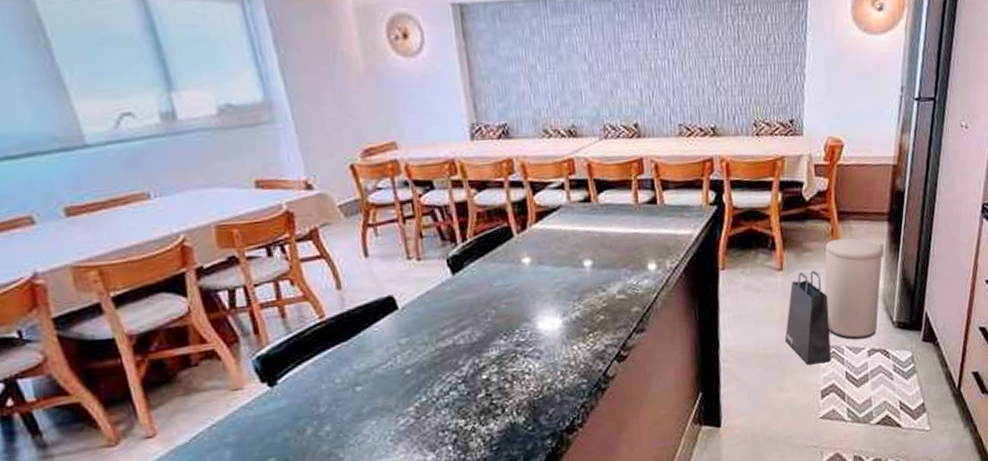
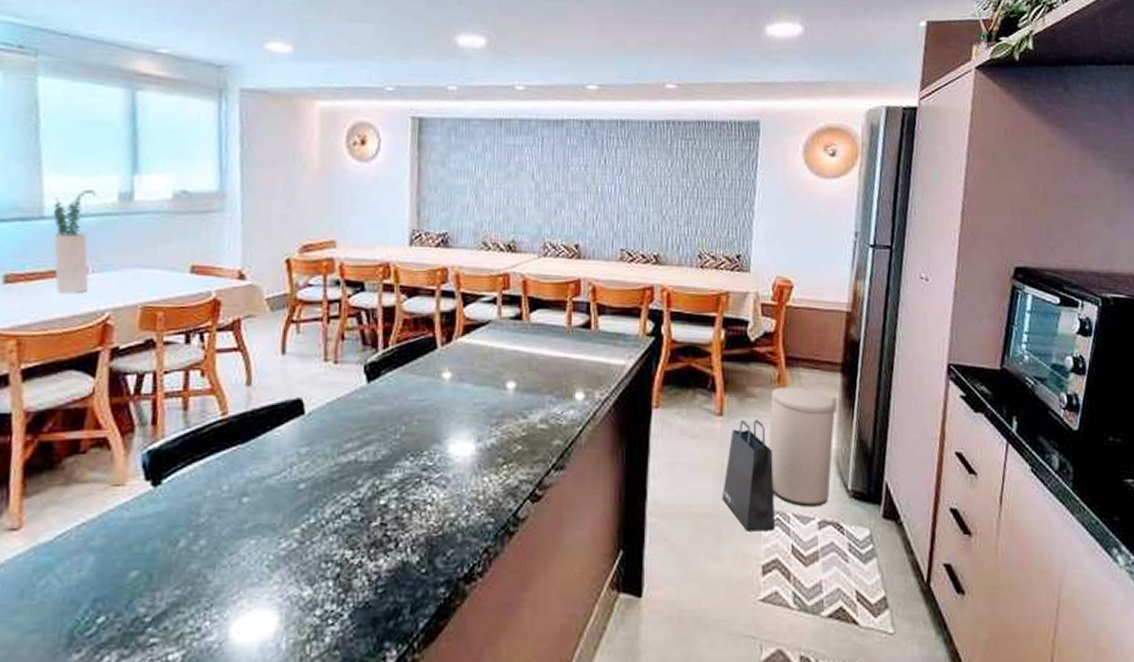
vase: none [93,117,156,222] -> present [52,193,90,295]

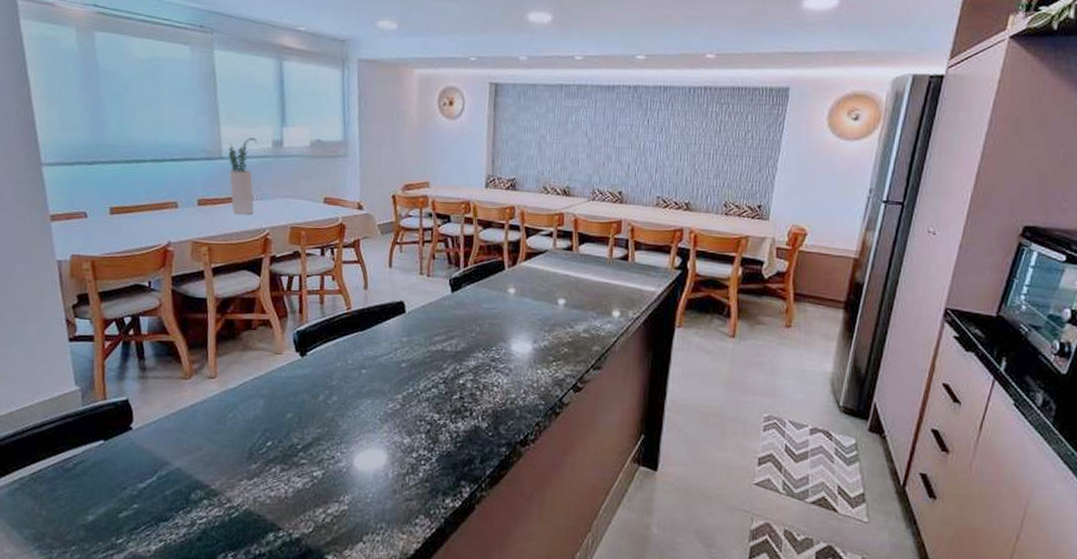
shopping bag: present [721,420,775,532] -> none [728,342,776,432]
pedal bin: present [768,387,838,507] -> none [772,317,838,417]

